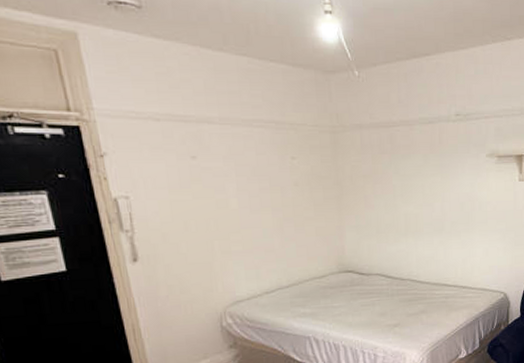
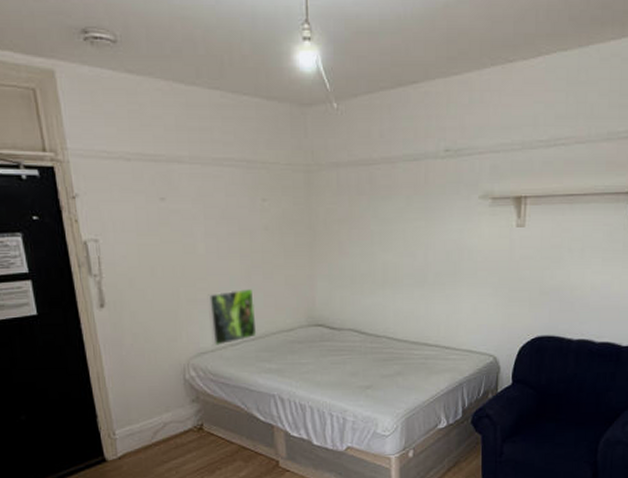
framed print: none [242,239,291,294] -> present [207,288,257,346]

